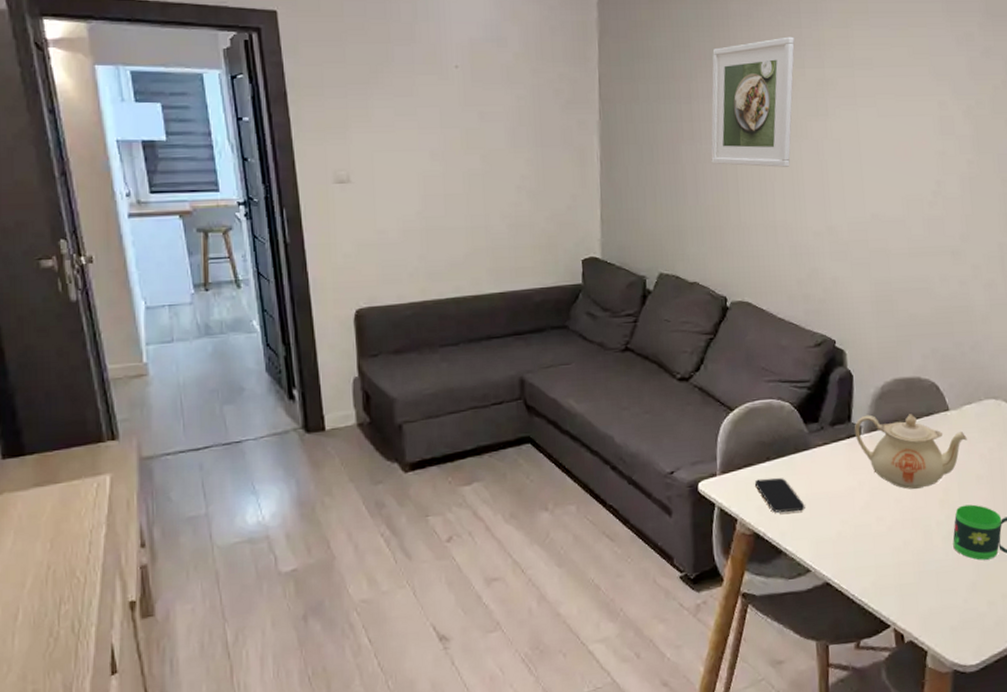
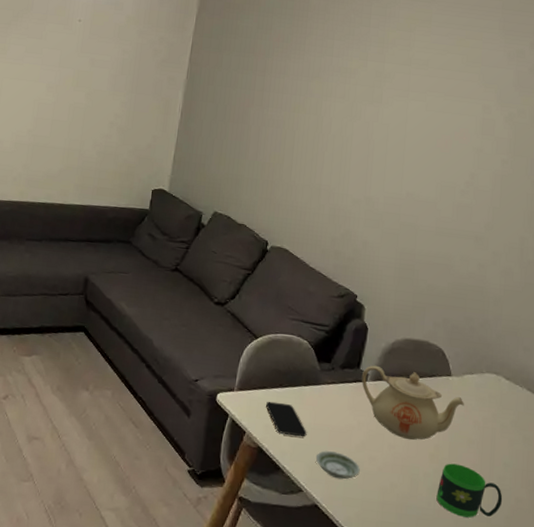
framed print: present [711,36,795,167] -> none [274,32,362,141]
saucer: none [819,519,869,549] -> present [315,450,360,480]

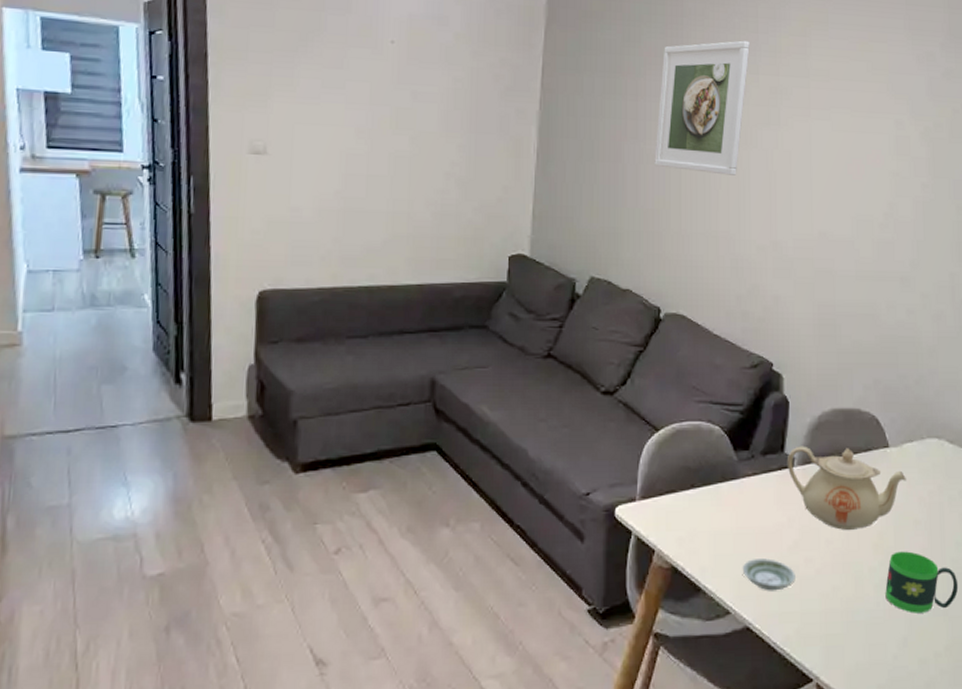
smartphone: present [266,401,307,437] -> none [677,507,729,547]
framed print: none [274,32,362,141] -> present [654,40,750,175]

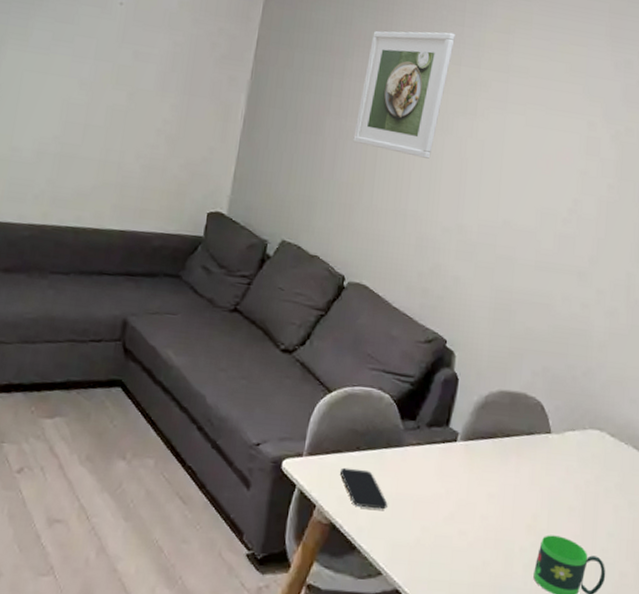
smartphone: none [677,507,729,547] -> present [340,467,388,510]
saucer: present [742,558,795,591] -> none [397,525,448,559]
teapot: present [787,446,906,530] -> none [450,422,565,509]

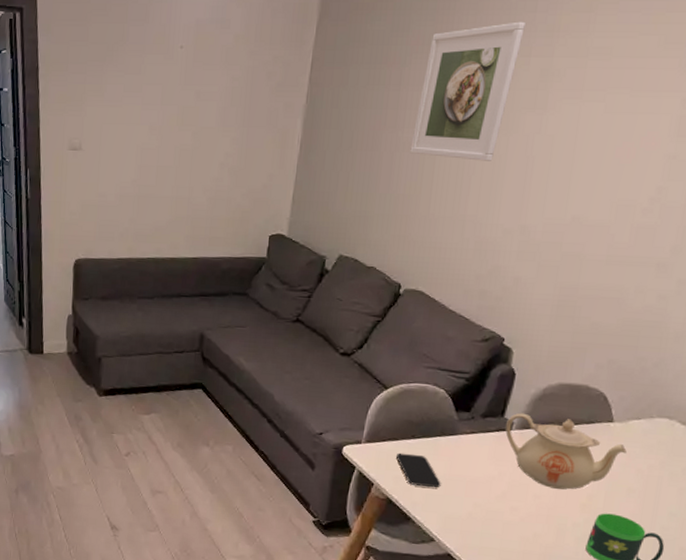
teapot: none [450,422,565,509] -> present [505,412,627,490]

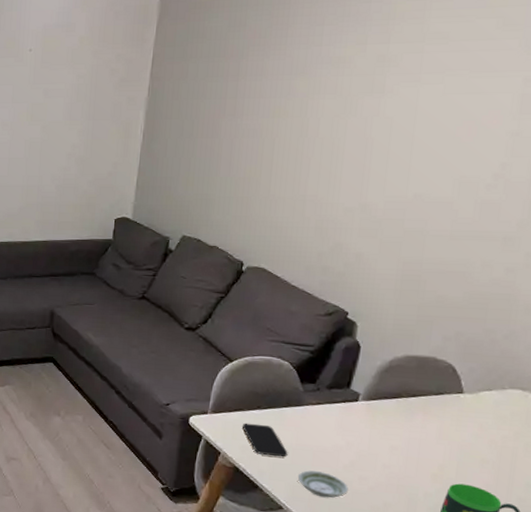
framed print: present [410,21,526,161] -> none [249,11,361,144]
saucer: none [450,501,500,529] -> present [297,470,348,498]
teapot: present [505,412,627,490] -> none [351,384,478,460]

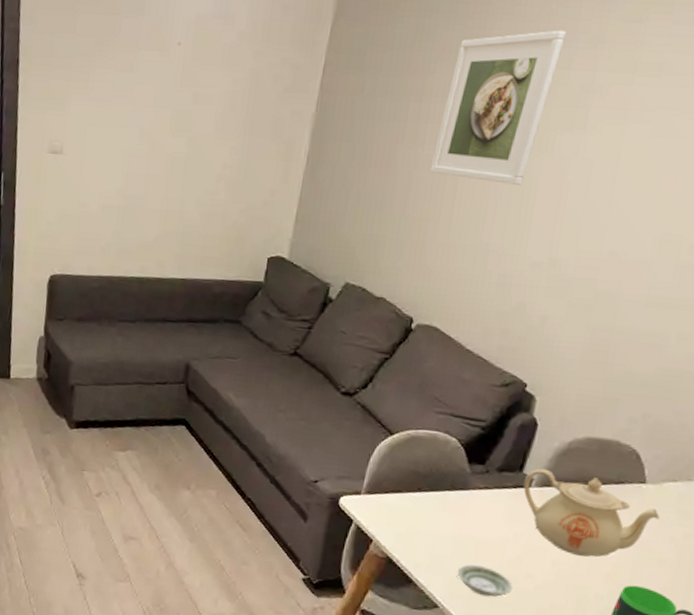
smartphone: present [243,423,288,457] -> none [399,506,449,548]
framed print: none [249,11,361,144] -> present [429,30,566,185]
teapot: none [351,384,478,460] -> present [523,468,660,557]

